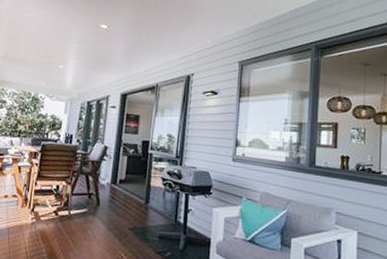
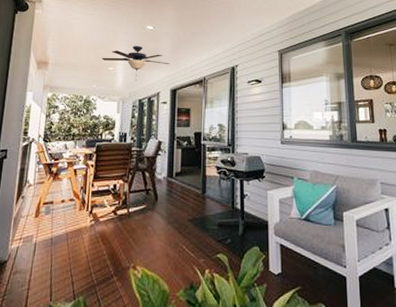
ceiling fan: none [52,44,122,82] -> present [101,45,170,81]

